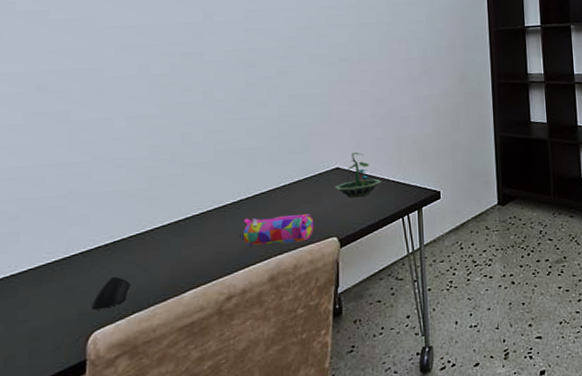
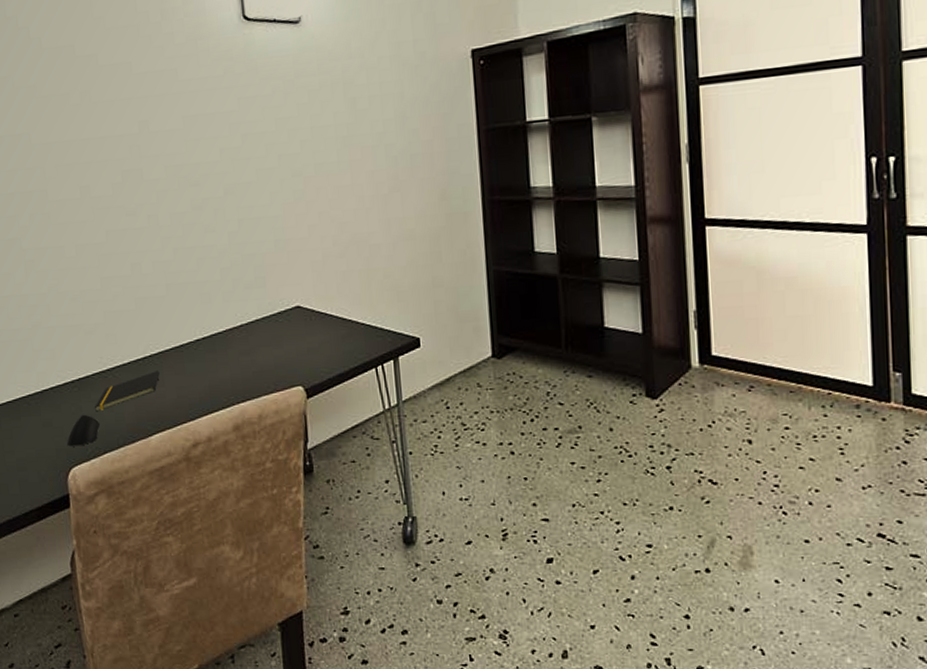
notepad: none [126,230,200,274] -> present [94,371,160,412]
pencil case: present [240,214,315,246] -> none [200,358,278,391]
terrarium: present [335,152,382,198] -> none [296,287,350,342]

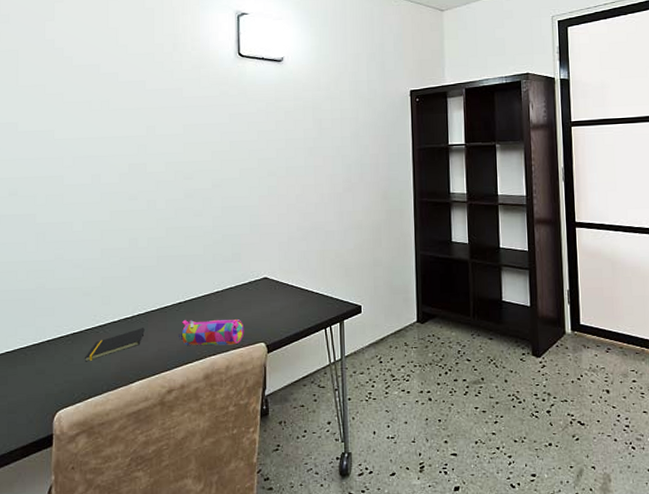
computer mouse: present [66,414,101,447] -> none [56,364,89,392]
pencil case: none [200,358,278,391] -> present [179,319,245,346]

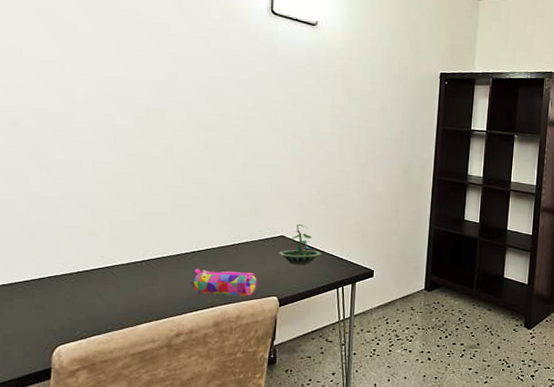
notepad: present [84,328,145,362] -> none [88,272,155,301]
terrarium: none [263,263,307,307] -> present [279,223,322,265]

